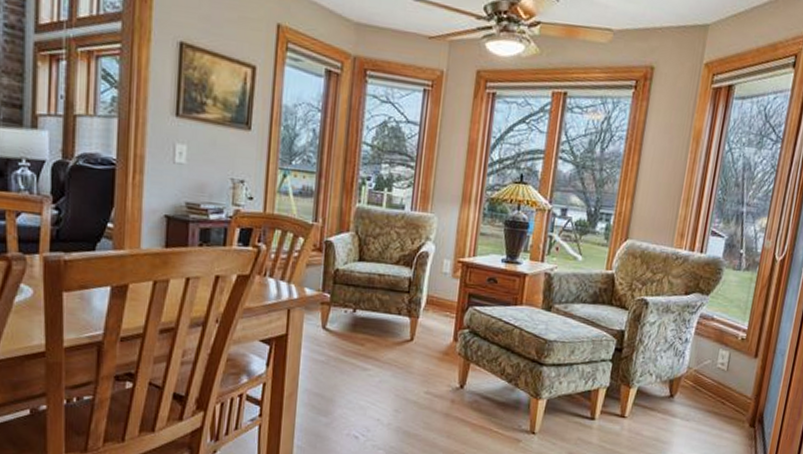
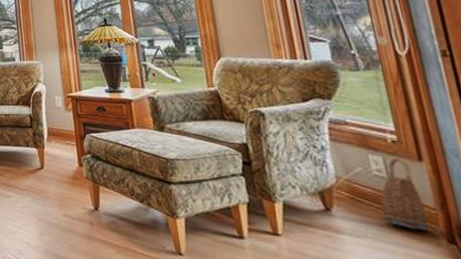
basket: none [710,353,747,416] -> present [380,157,431,230]

